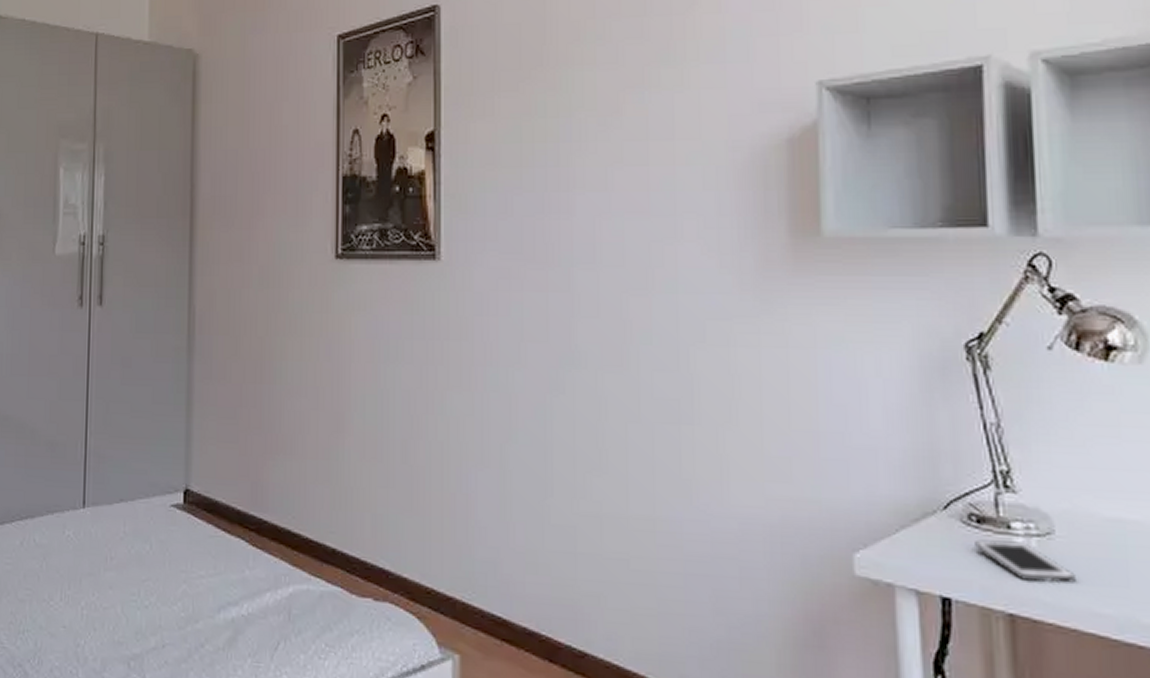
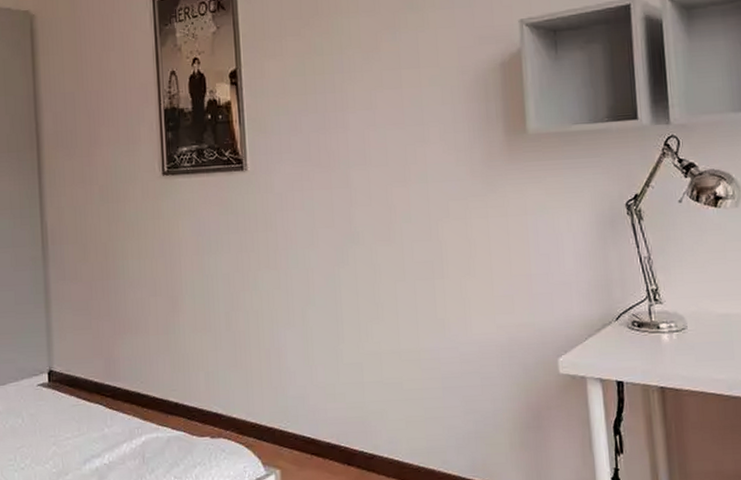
cell phone: present [975,539,1076,584] -> none [637,337,701,363]

